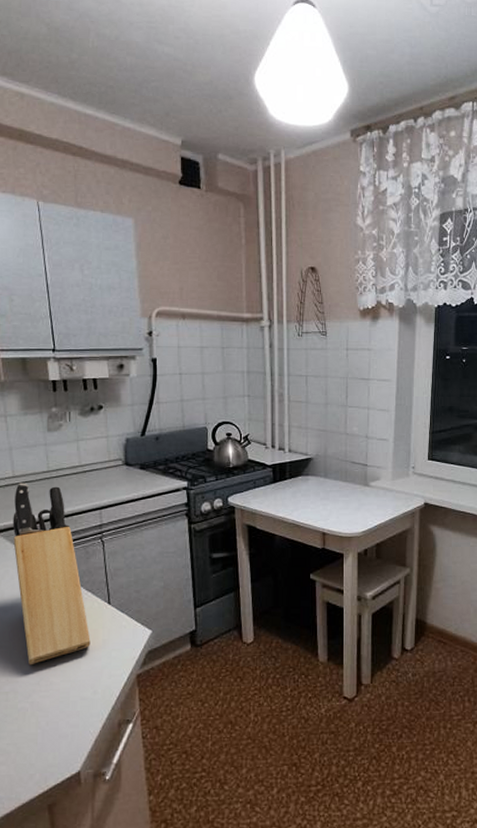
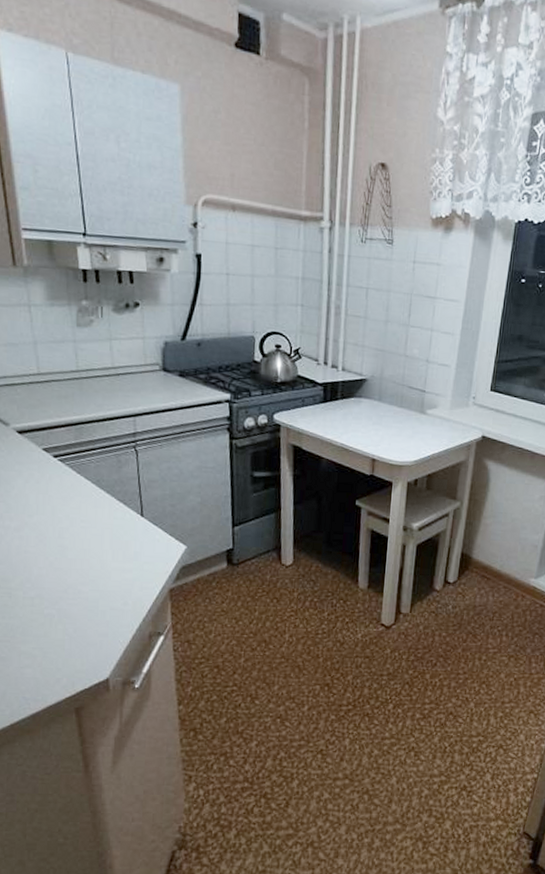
knife block: present [12,483,91,666] -> none [38,381,122,573]

